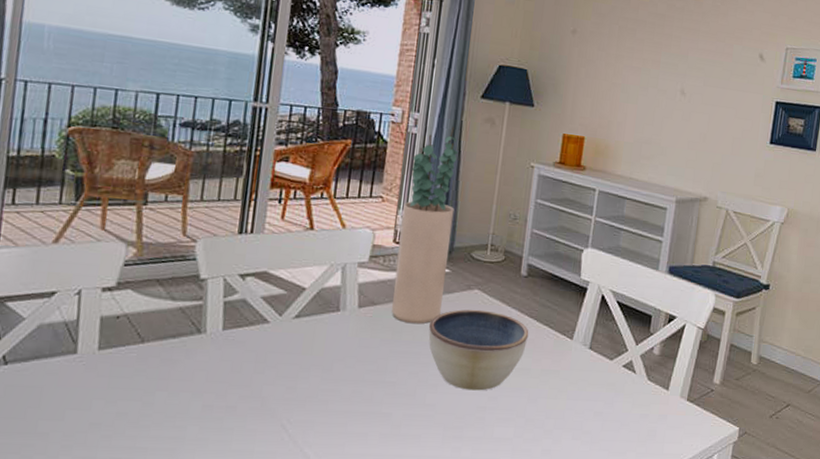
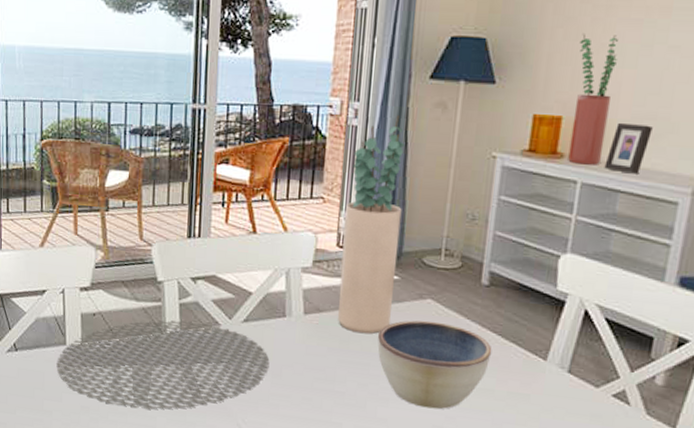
place mat: none [61,319,320,420] -> present [56,320,270,410]
vase: none [589,74,624,177] -> present [568,34,618,165]
picture frame: none [615,145,649,185] -> present [604,123,653,174]

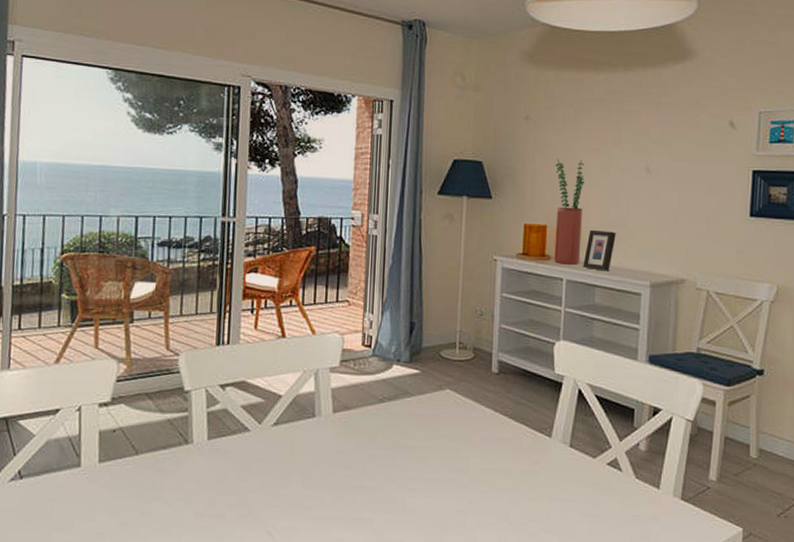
place mat: present [56,320,270,410] -> none [68,429,300,529]
vase: present [337,115,405,334] -> none [365,226,420,427]
bowl: present [377,320,492,409] -> none [403,410,505,494]

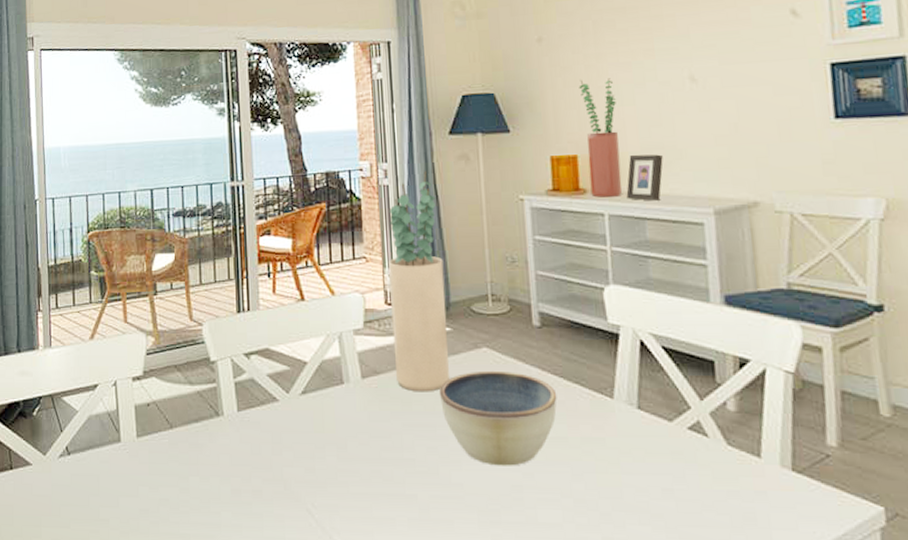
vase: none [365,226,420,427] -> present [389,171,449,392]
bowl: none [403,410,505,494] -> present [438,370,557,466]

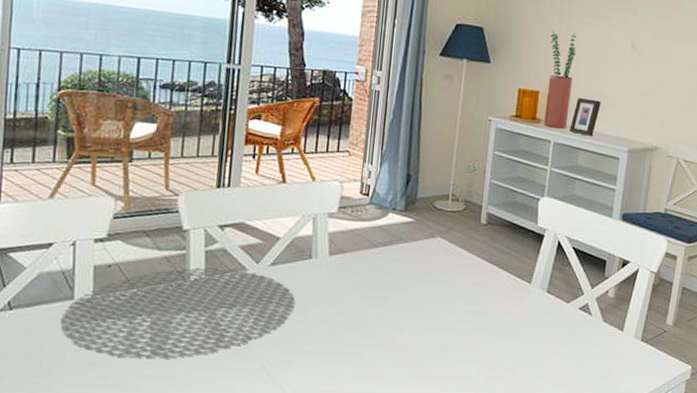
place mat: none [111,400,333,505] -> present [60,267,295,360]
vase: present [389,171,449,392] -> none [360,84,420,270]
bowl: present [438,370,557,466] -> none [395,256,490,332]

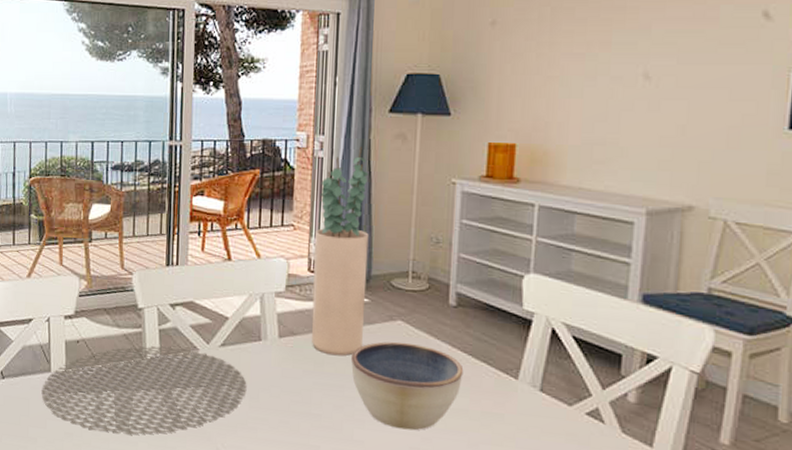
vase: none [360,84,420,270] -> present [311,147,369,356]
bowl: none [395,256,490,332] -> present [350,342,464,430]
vase: present [544,30,576,129] -> none [524,68,563,189]
picture frame: present [569,98,601,136] -> none [559,149,603,196]

